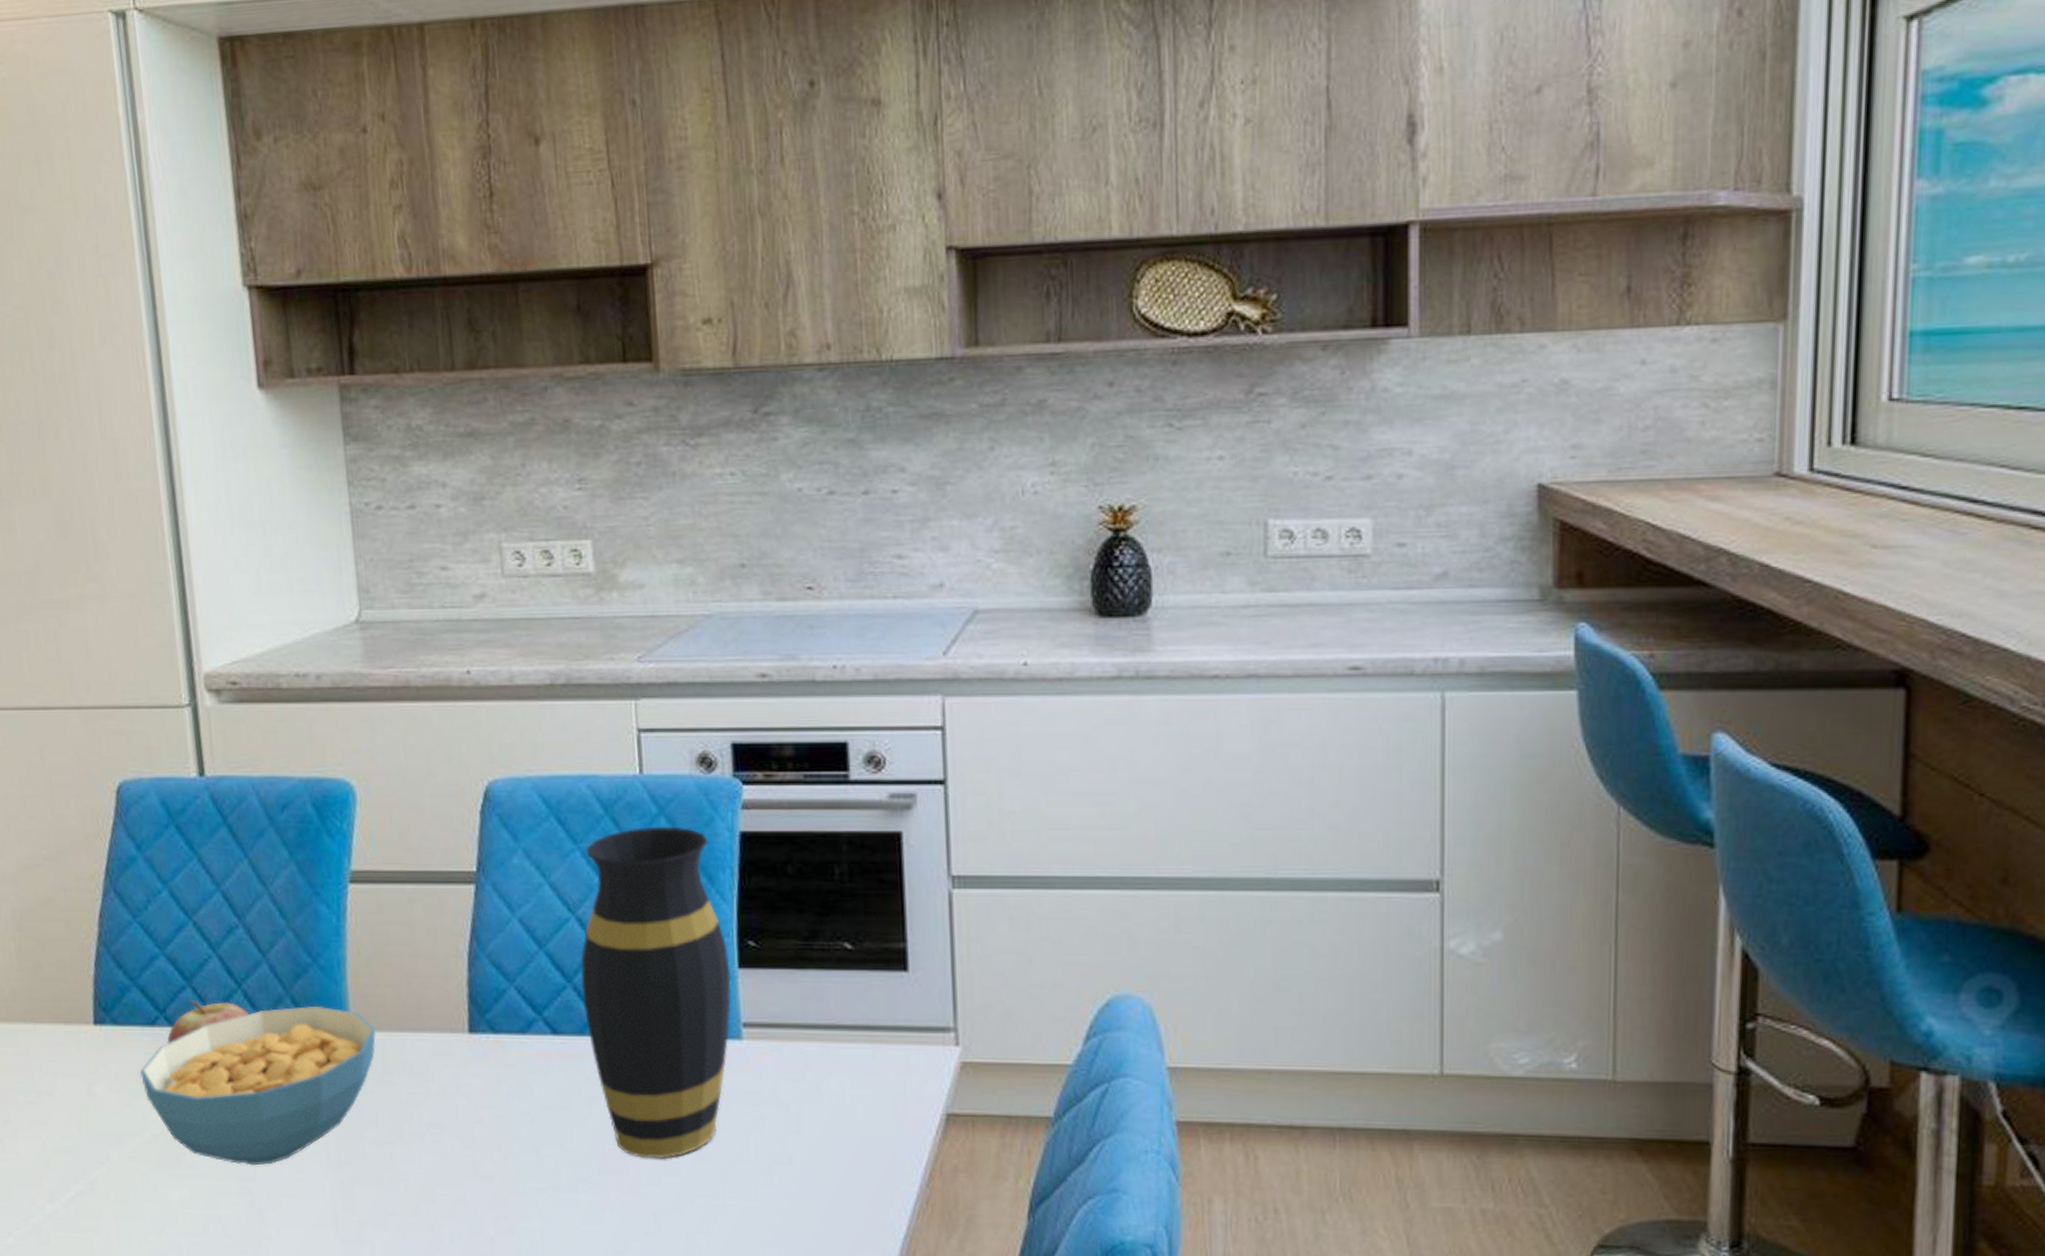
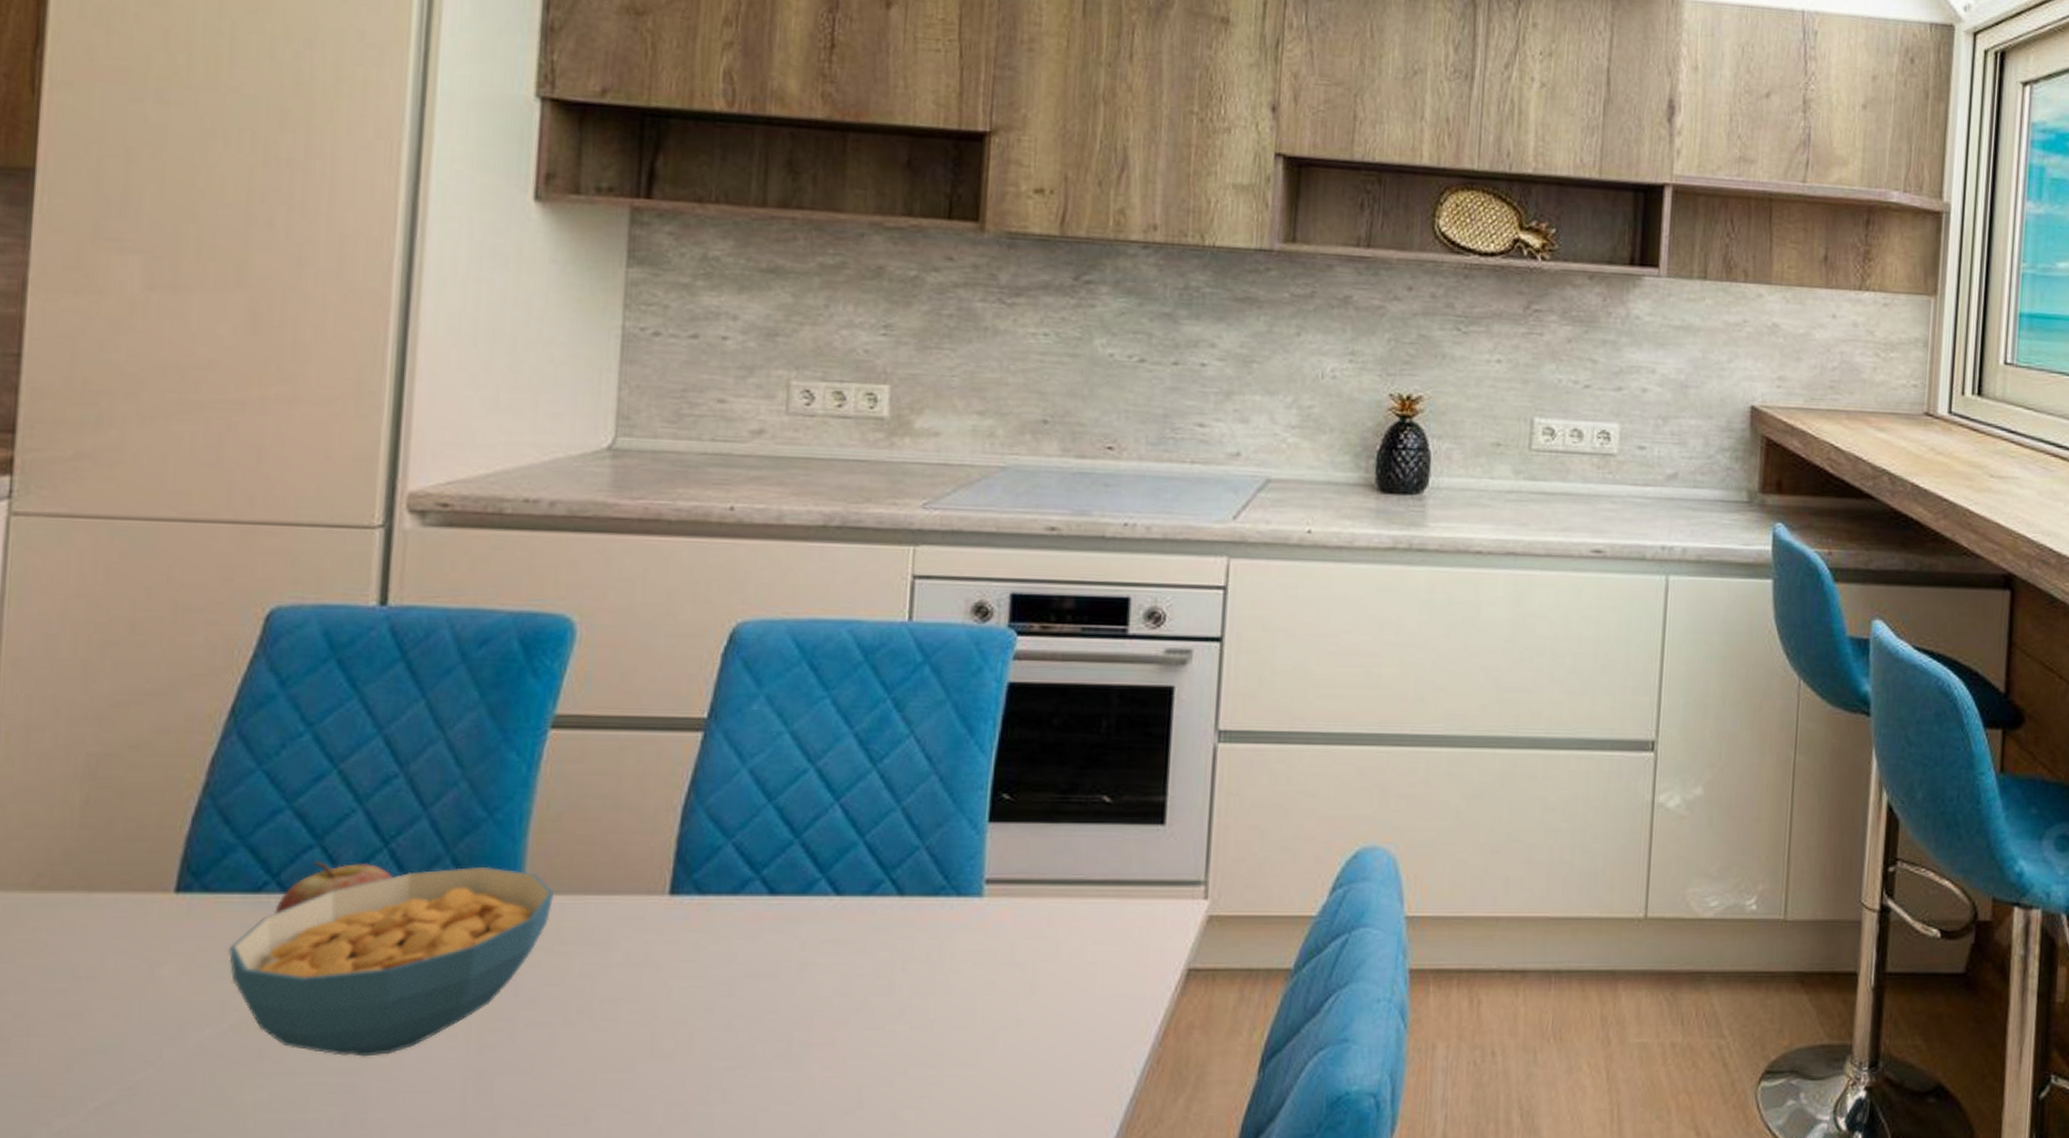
vase: present [581,826,732,1159] -> none [809,675,980,1029]

